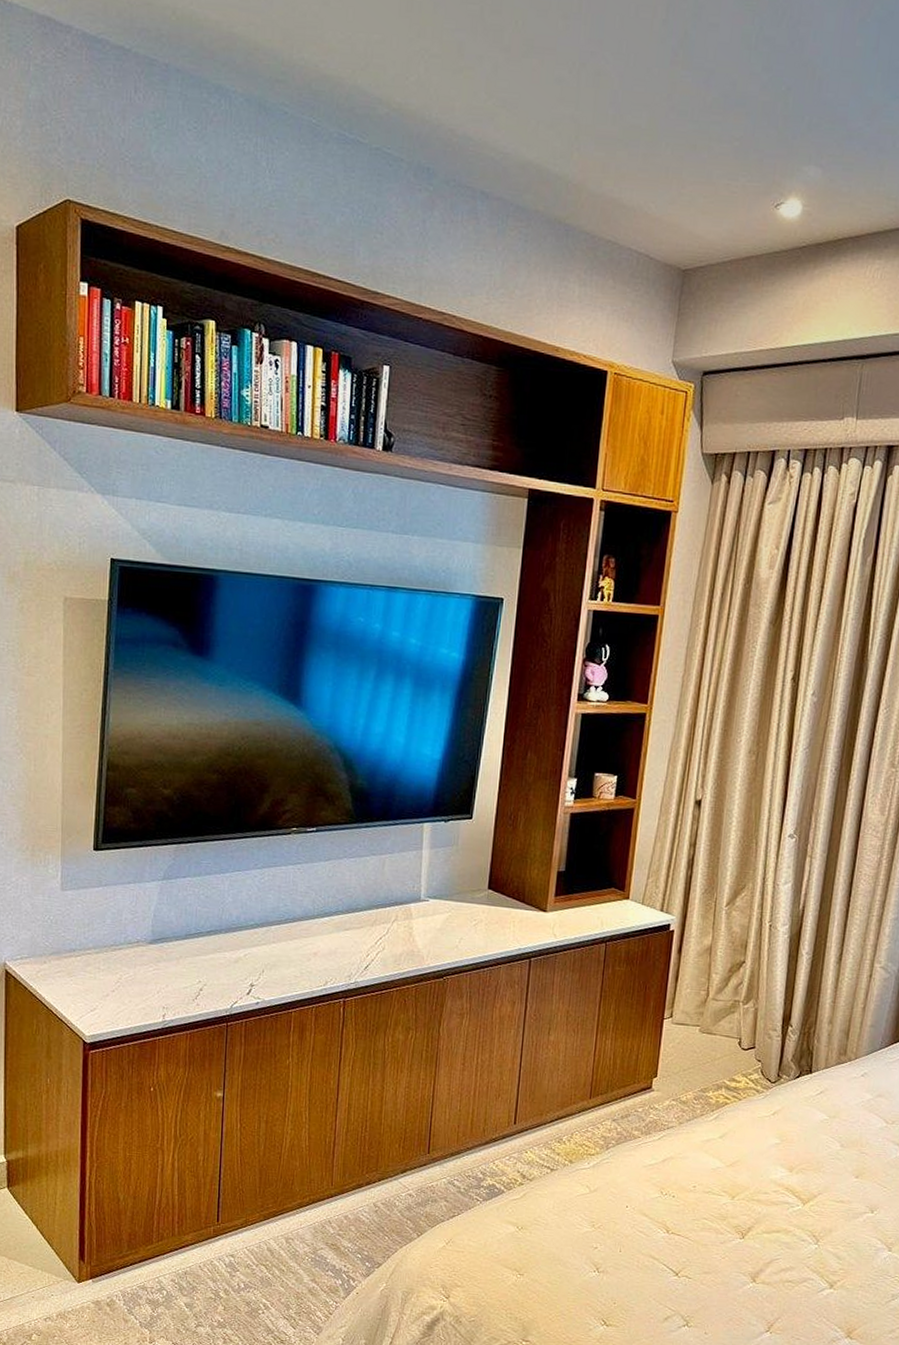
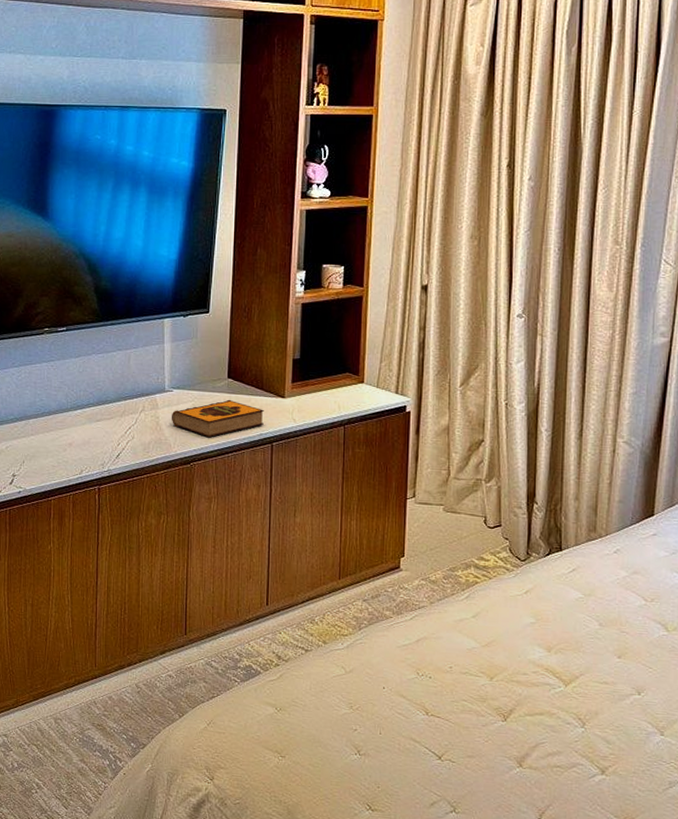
hardback book: none [425,911,524,950] -> present [171,399,264,437]

